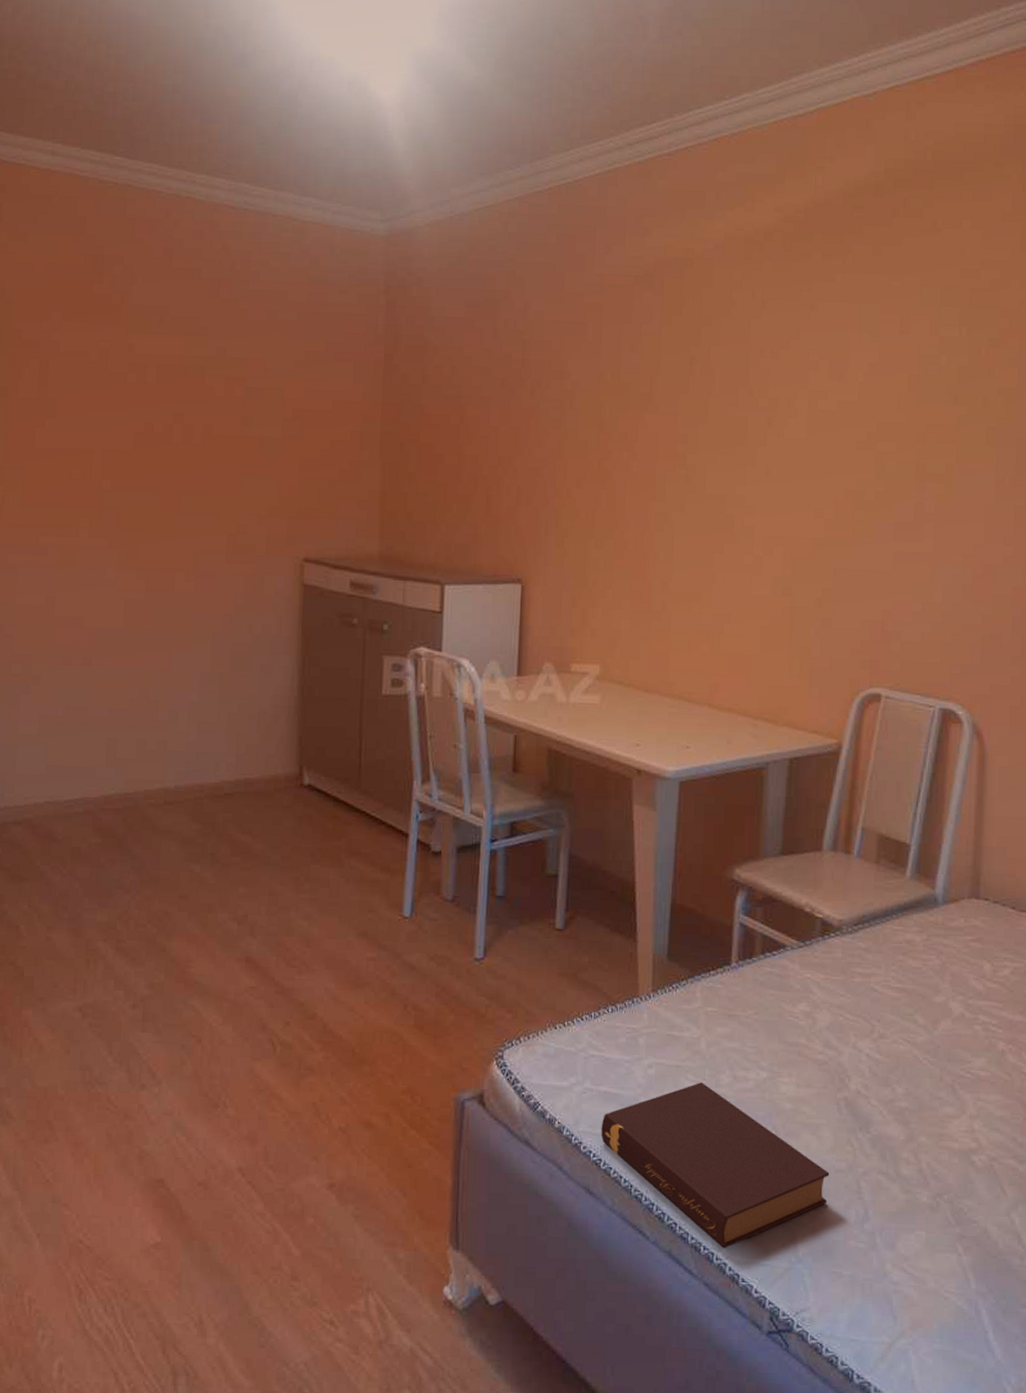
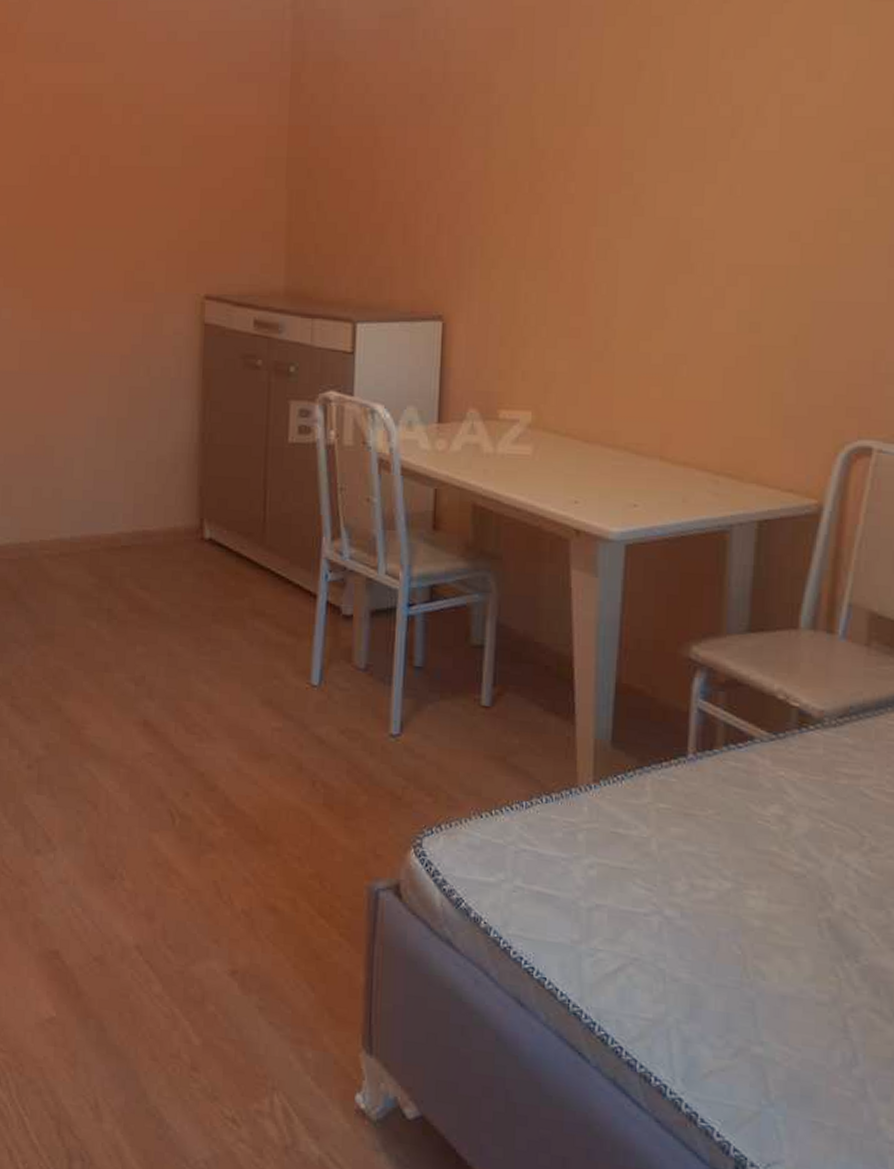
book: present [601,1082,830,1249] -> none [533,888,809,1083]

